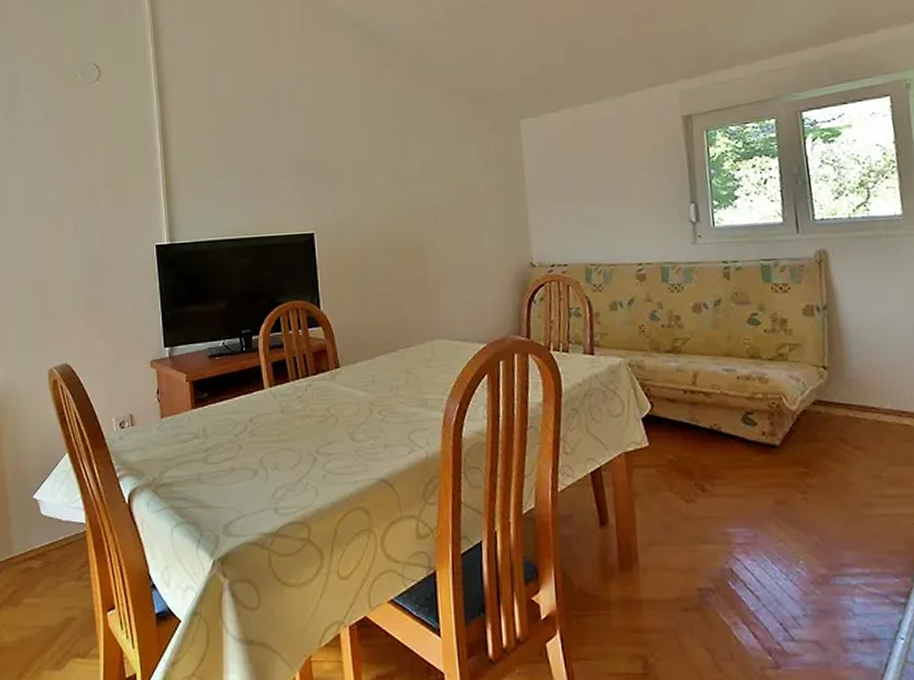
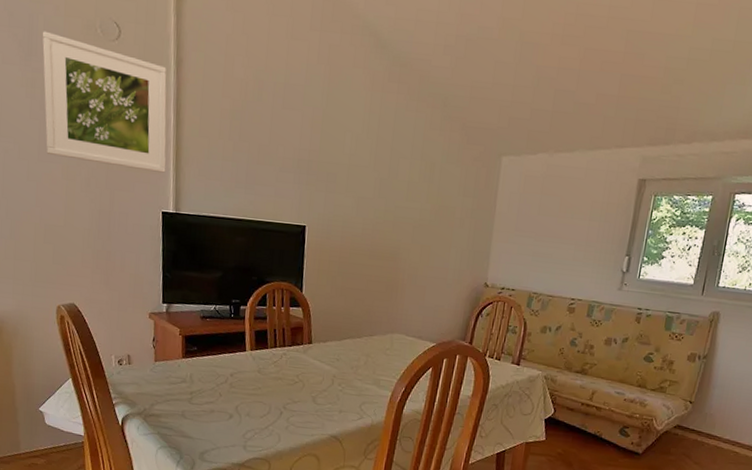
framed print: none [23,85,156,207] -> present [42,31,167,173]

